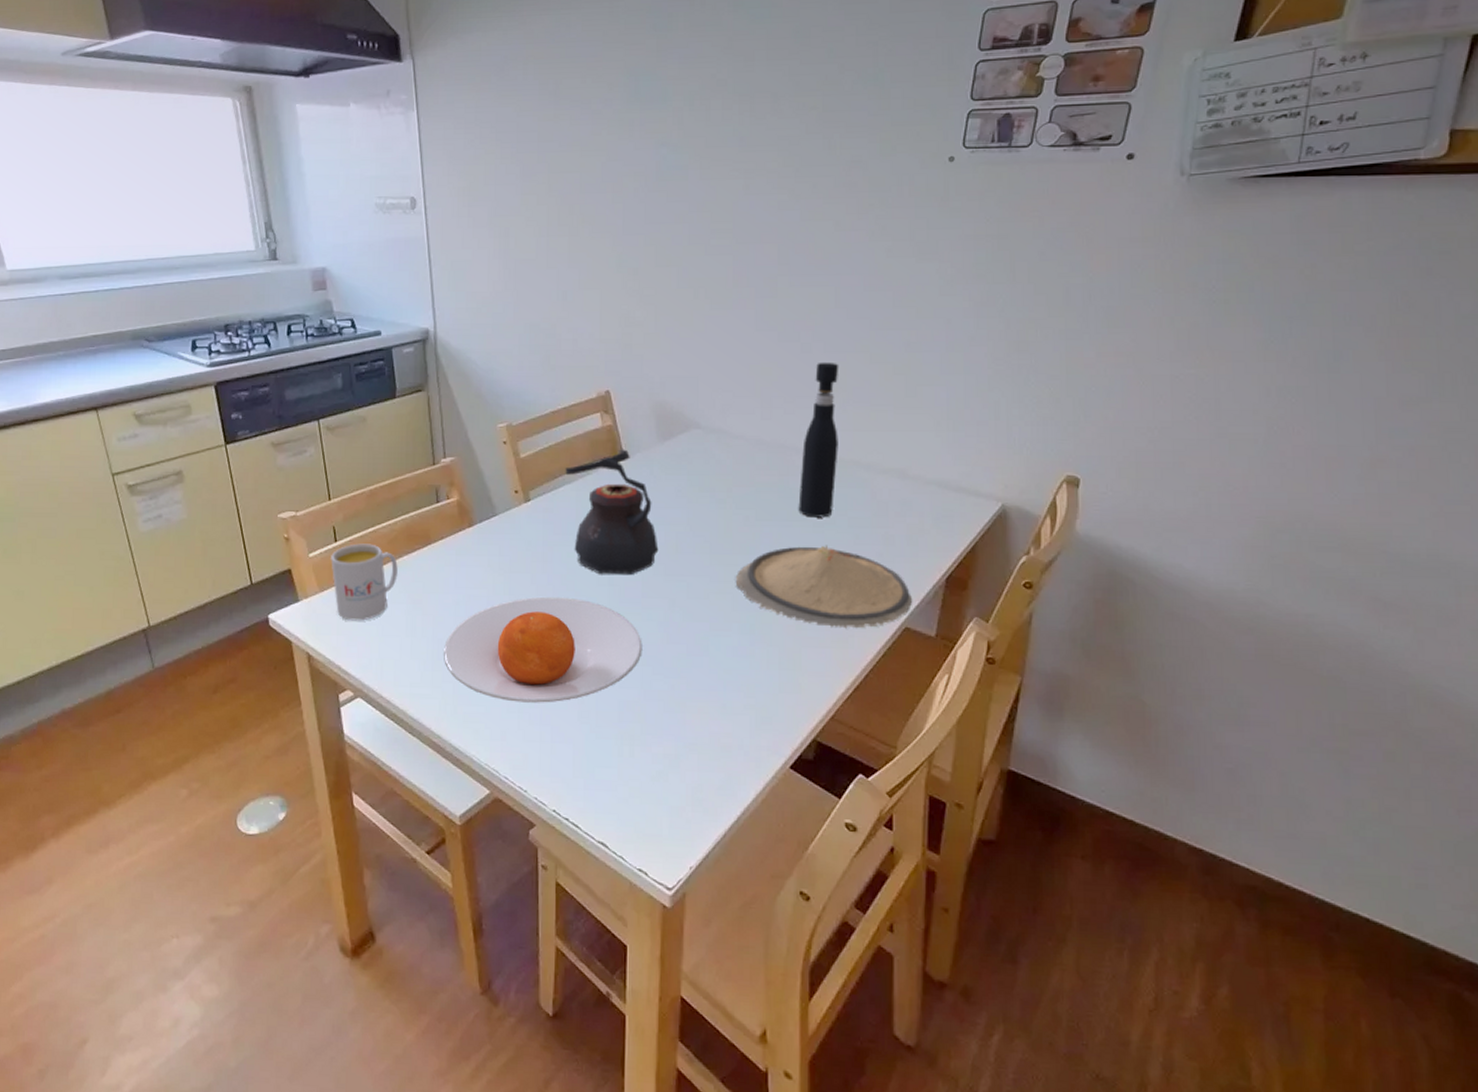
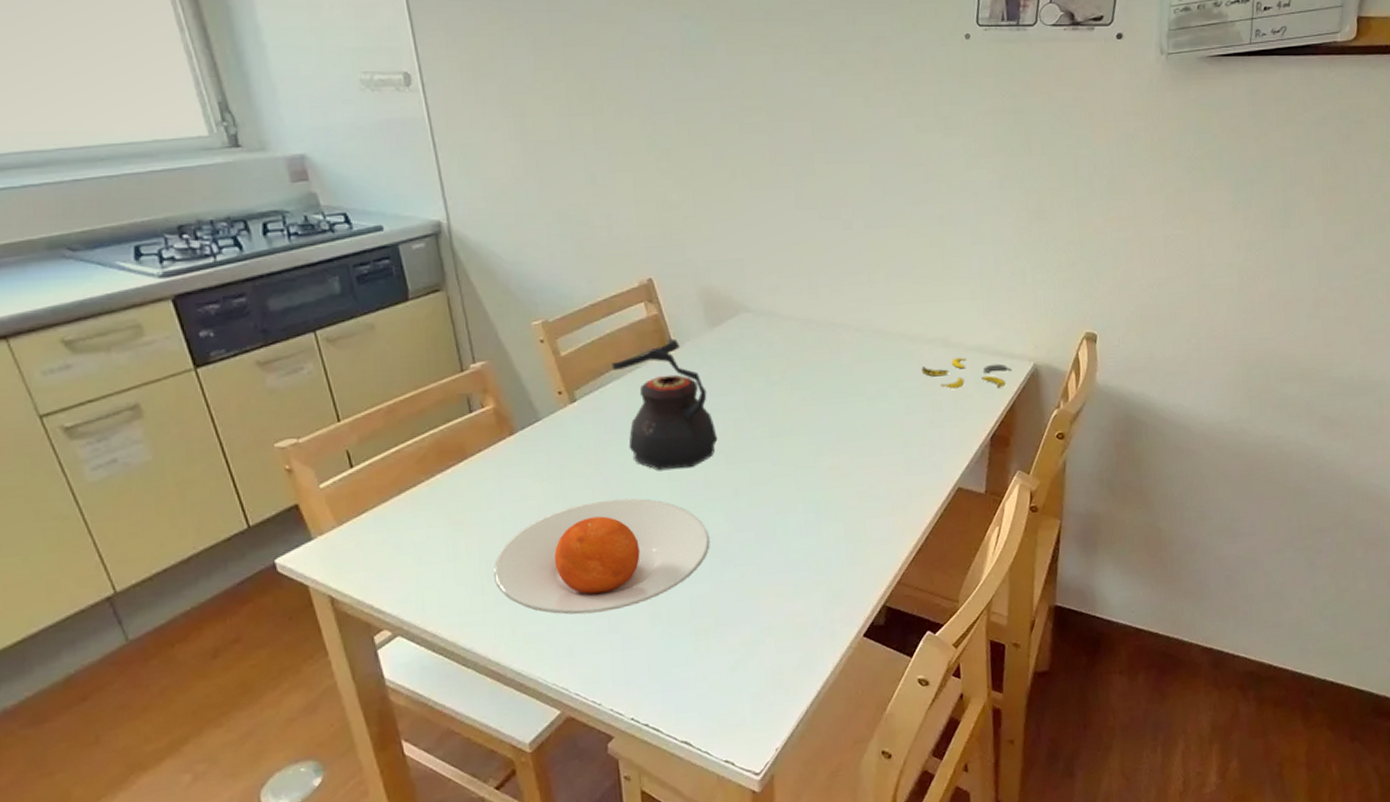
mug: present [331,543,398,621] -> none [347,465,432,554]
plate: present [735,545,912,629] -> none [796,417,962,496]
pepper grinder: present [798,362,839,518] -> none [851,237,885,392]
banana: none [874,490,976,527] -> present [921,357,1012,389]

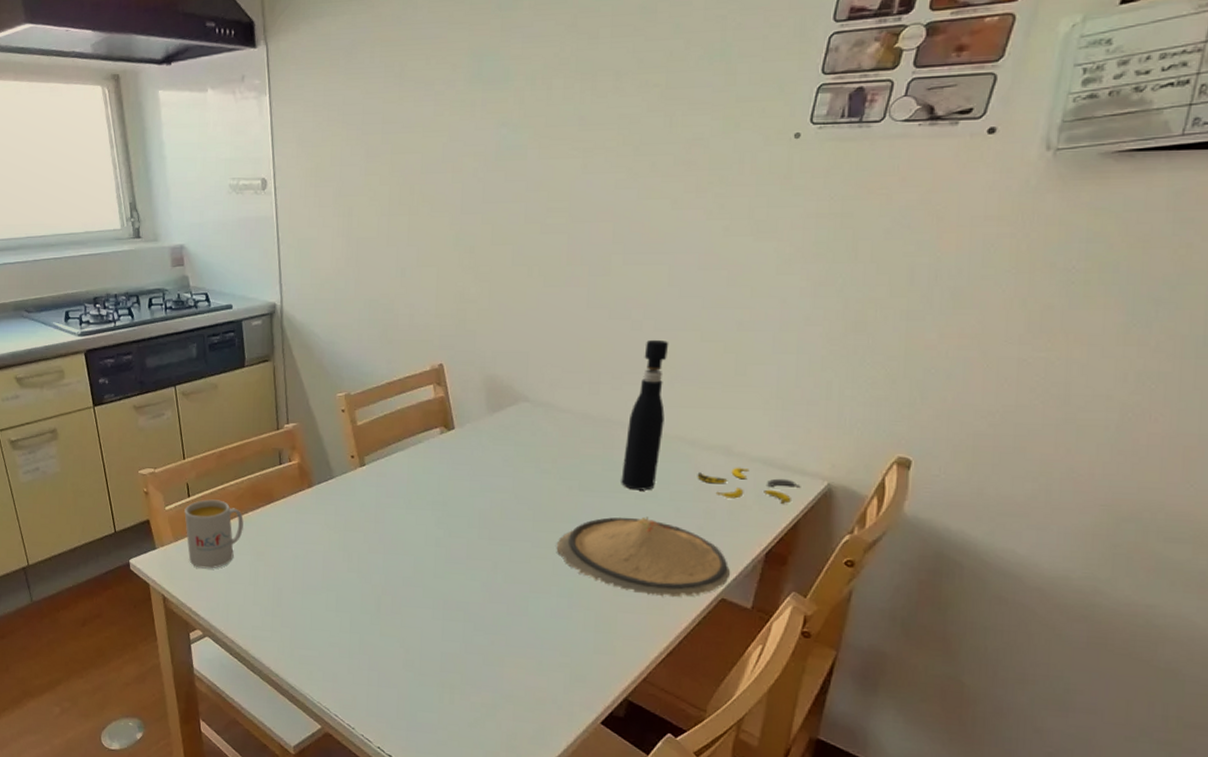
mug: none [347,465,432,554] -> present [184,499,244,569]
plate: present [494,498,710,615] -> none [283,554,466,651]
teapot: present [612,338,718,471] -> none [398,419,484,538]
plate: none [796,417,962,496] -> present [556,517,730,598]
pepper grinder: none [851,237,885,392] -> present [621,339,669,491]

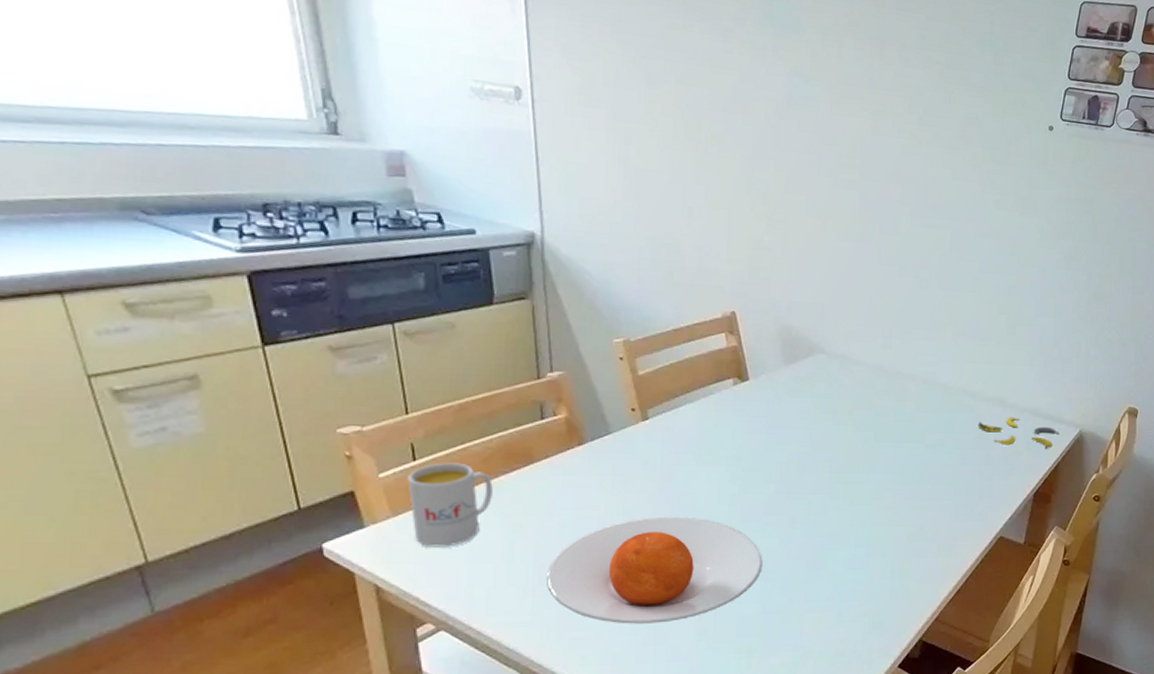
plate: none [283,554,466,651] -> present [547,516,763,624]
plate: present [556,517,730,598] -> none [853,464,1006,539]
pepper grinder: present [621,339,669,491] -> none [912,298,952,440]

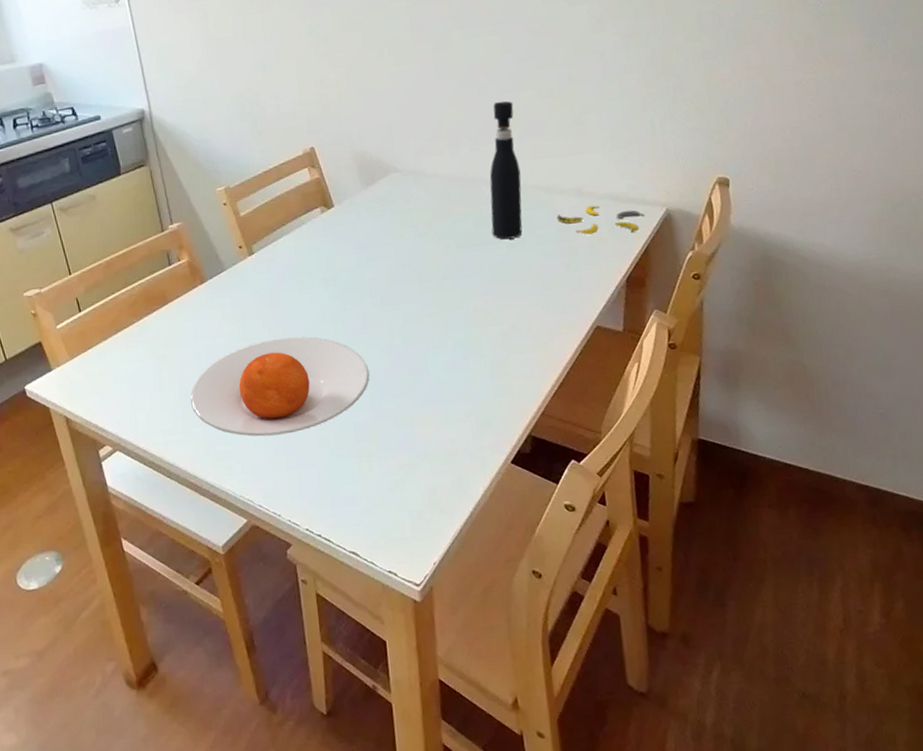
mug: present [407,462,493,548] -> none [77,310,141,383]
pepper grinder: none [912,298,952,440] -> present [489,101,523,240]

